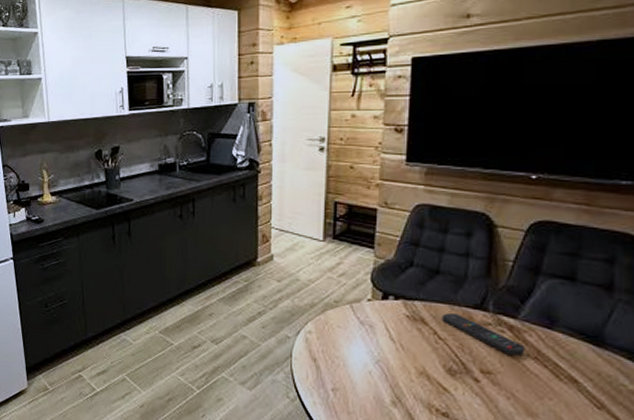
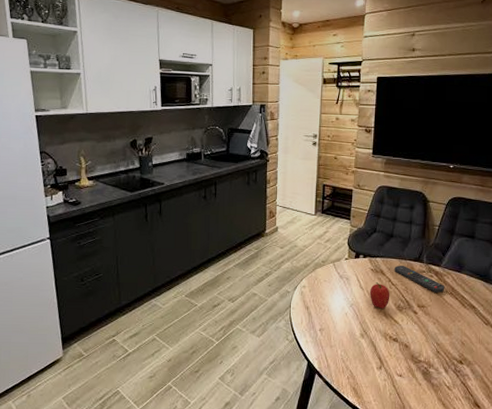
fruit: none [405,334,436,371] -> present [370,282,390,309]

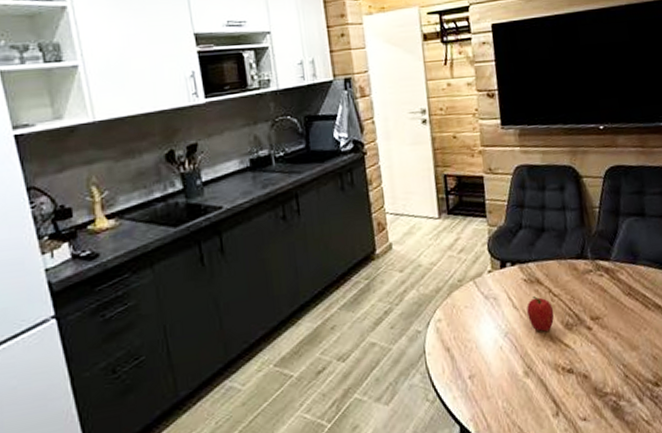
remote control: present [394,265,445,293] -> none [553,267,621,297]

